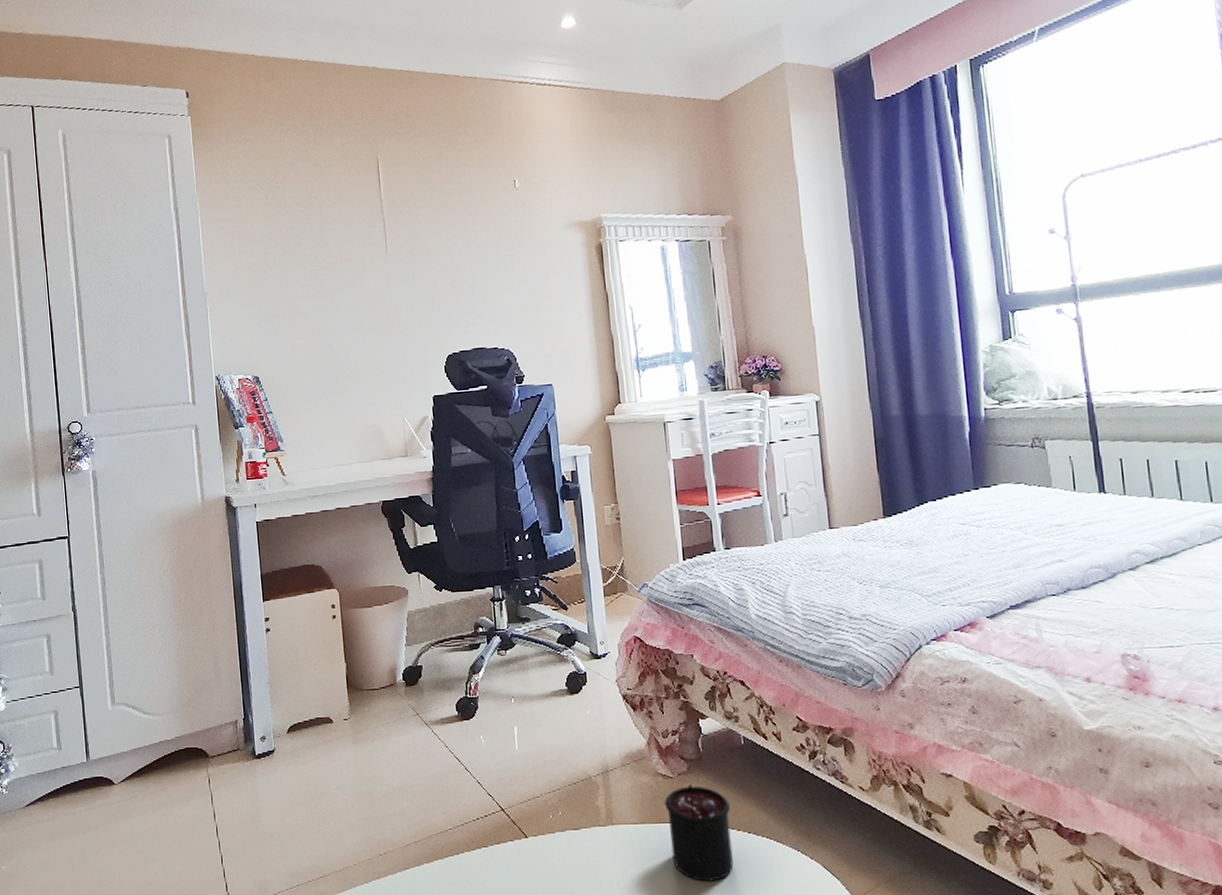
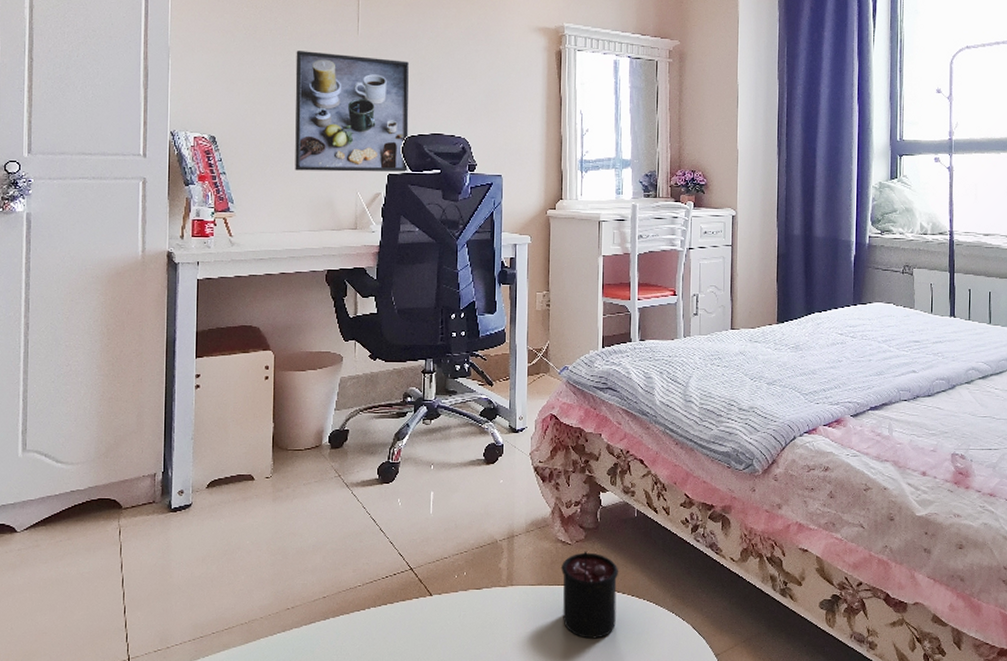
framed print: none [327,276,453,402] -> present [295,51,409,172]

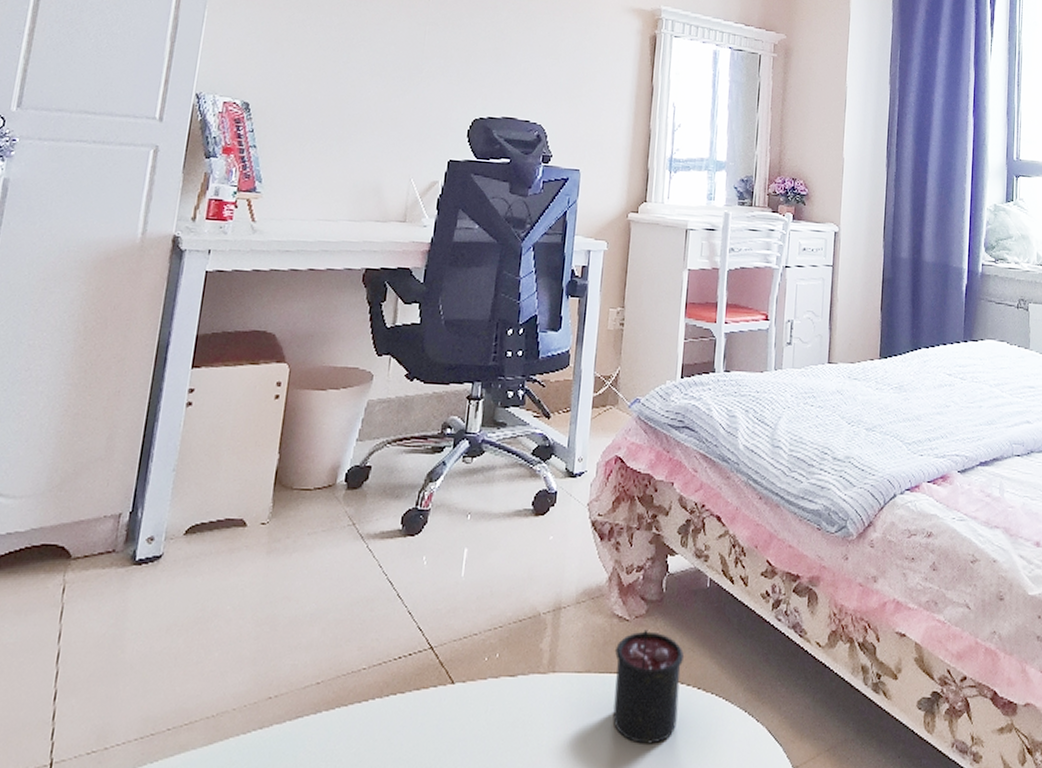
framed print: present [295,51,409,172] -> none [339,12,485,159]

